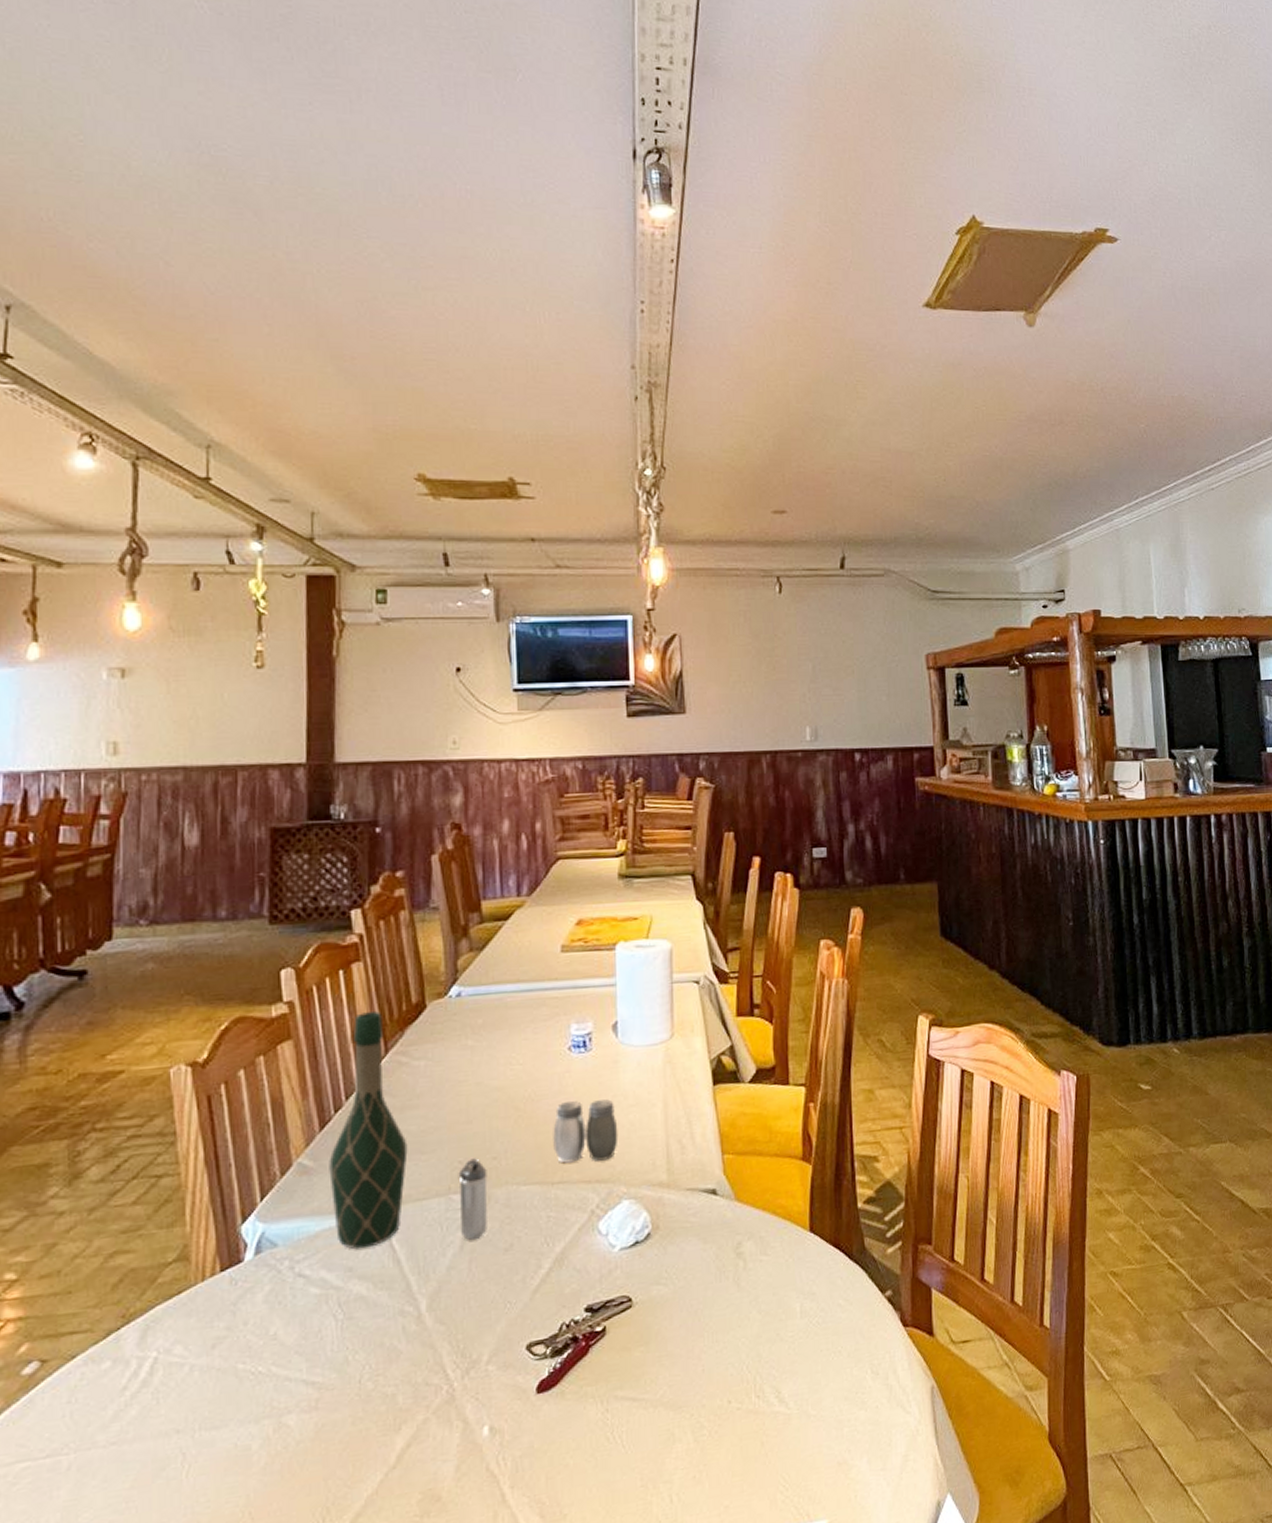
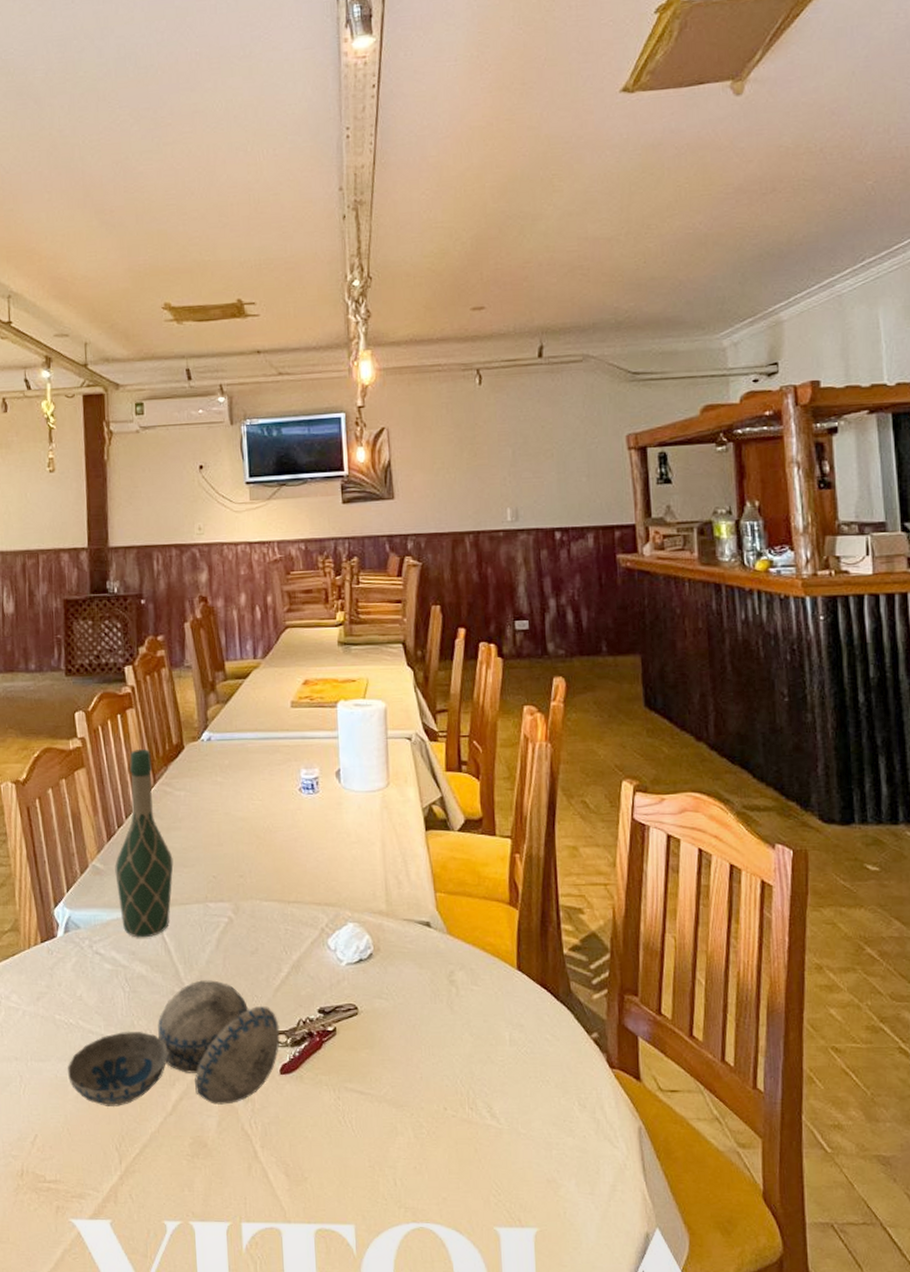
decorative bowl: none [253,1289,538,1474] -> present [68,980,280,1106]
shaker: present [458,1158,489,1240] -> none [213,875,238,941]
salt and pepper shaker: present [553,1099,618,1163] -> none [288,835,343,887]

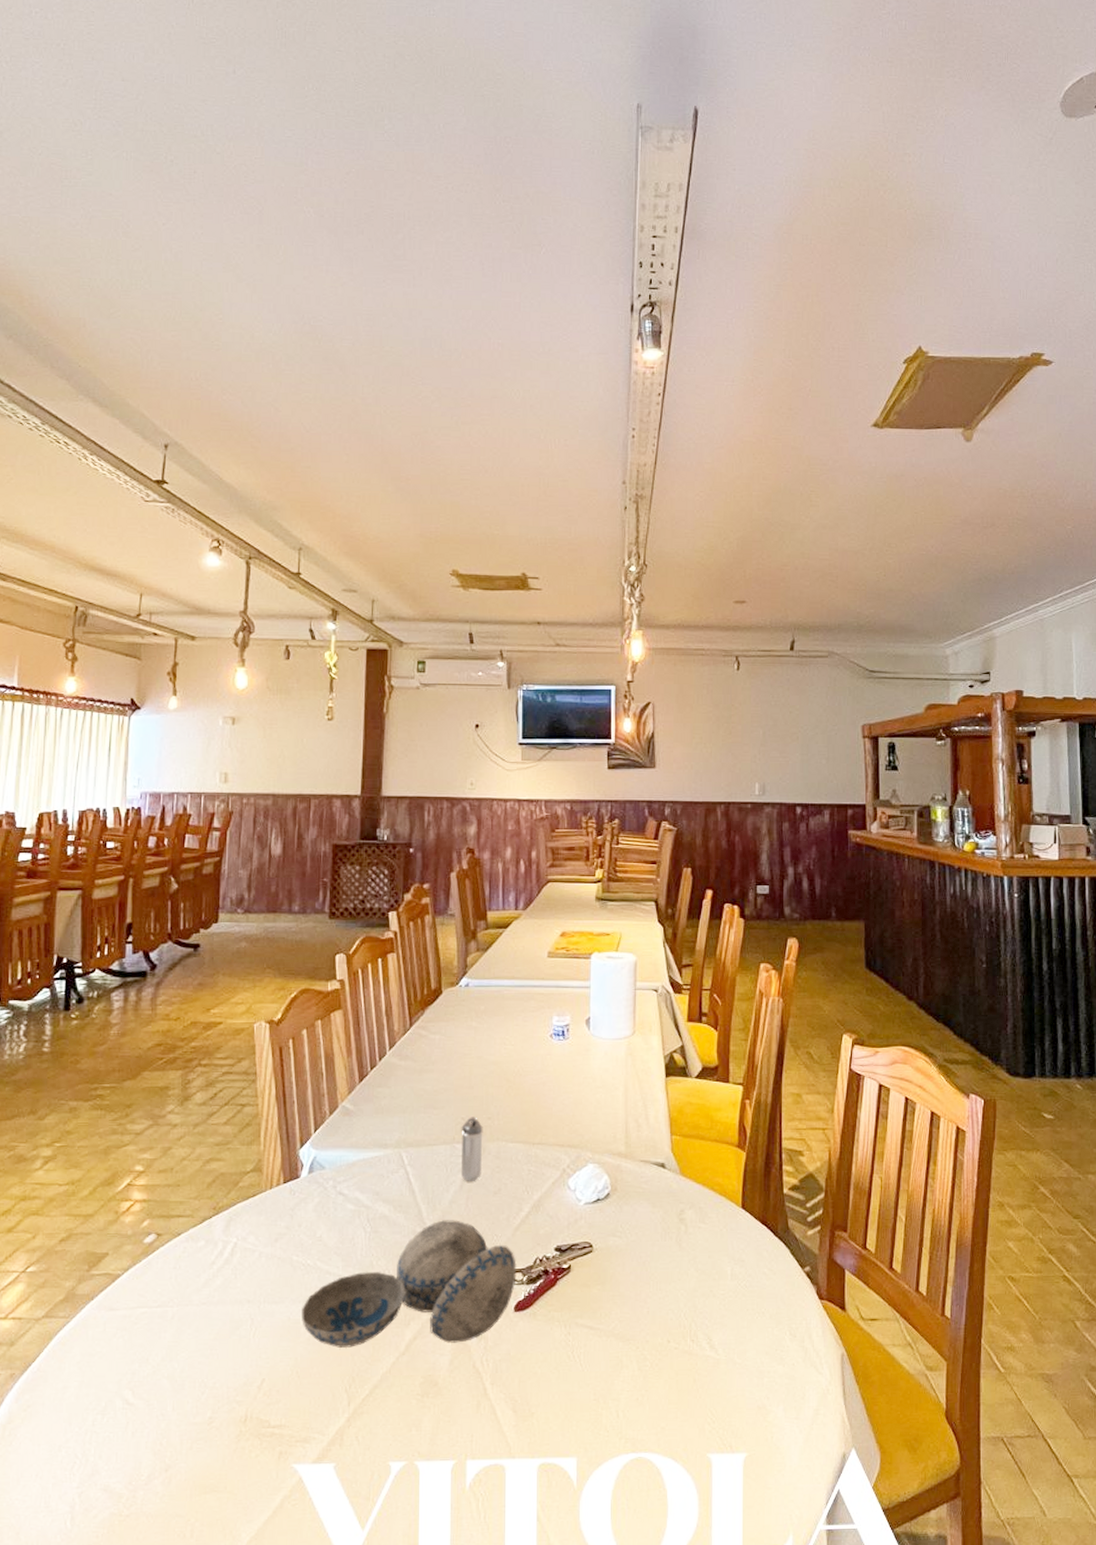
wine bottle: present [115,749,174,938] -> none [365,993,424,1178]
shaker: none [213,875,238,941] -> present [460,1117,483,1181]

